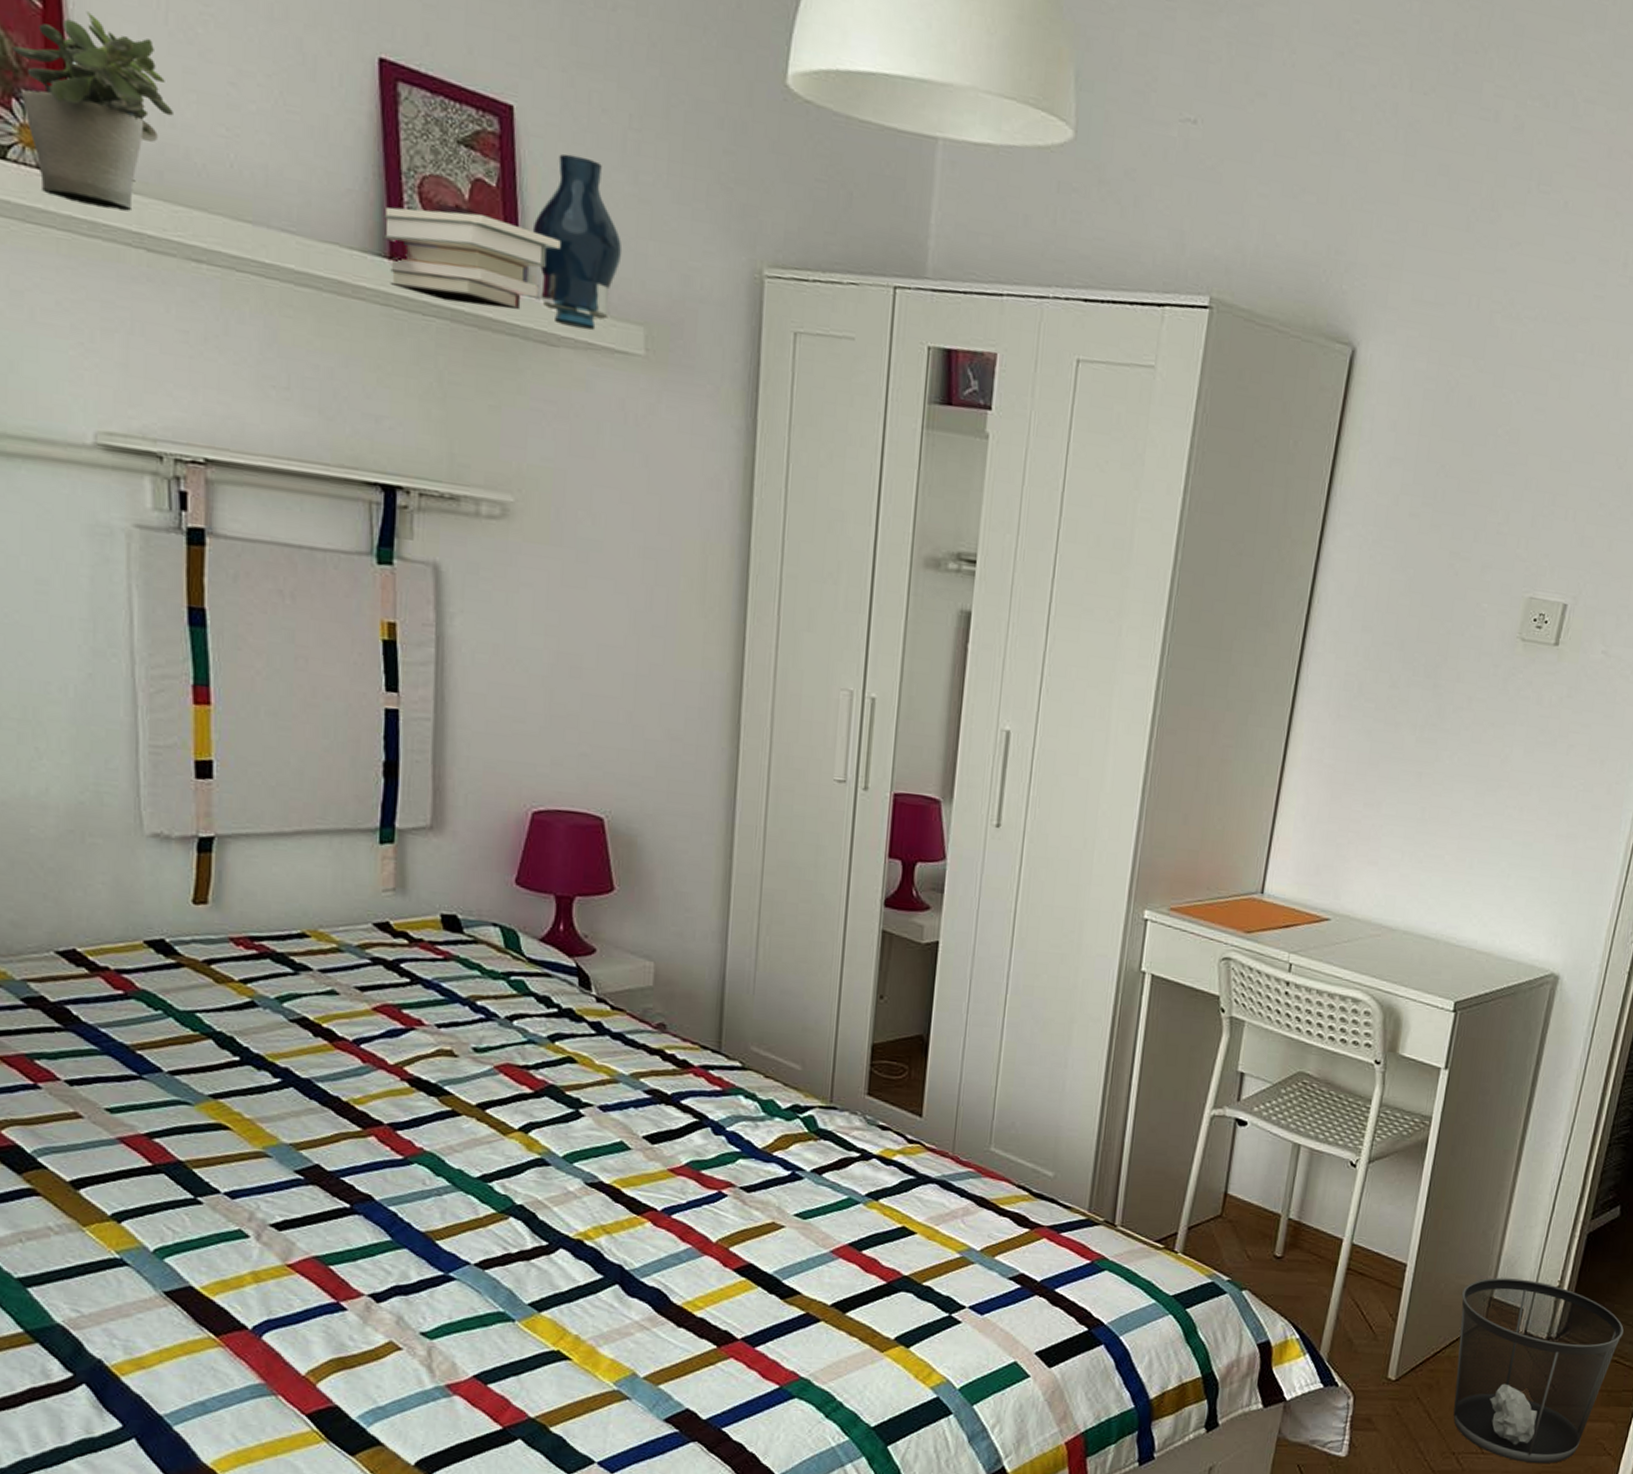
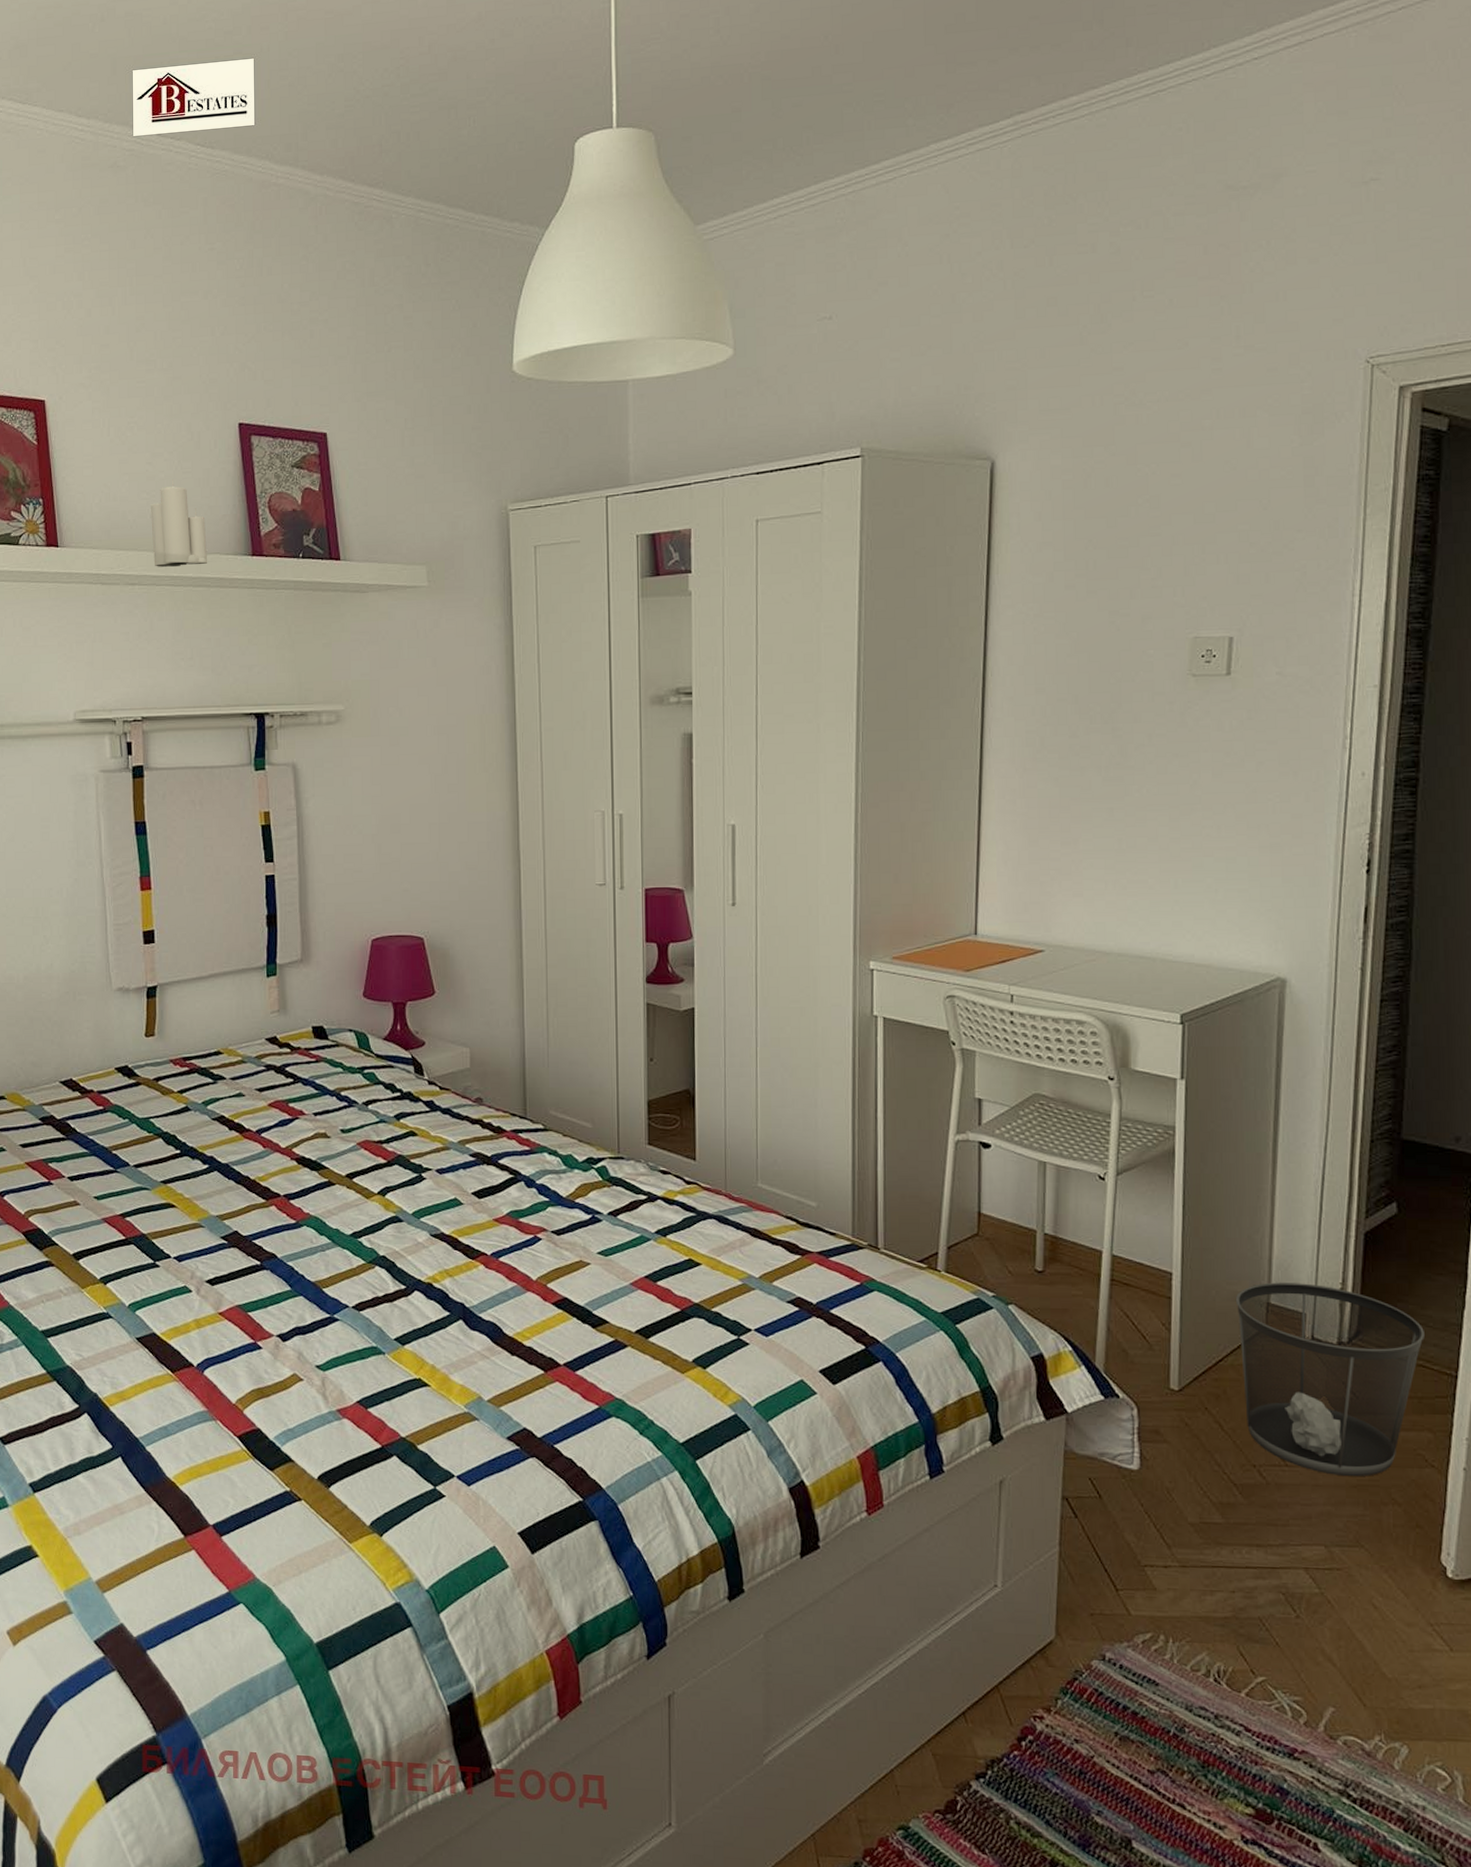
potted plant: present [11,11,173,212] -> none [20,439,115,563]
candle: none [231,116,320,255] -> present [151,478,207,567]
books: present [383,207,561,310] -> none [247,512,364,576]
vase: present [532,154,623,331] -> none [344,456,407,577]

